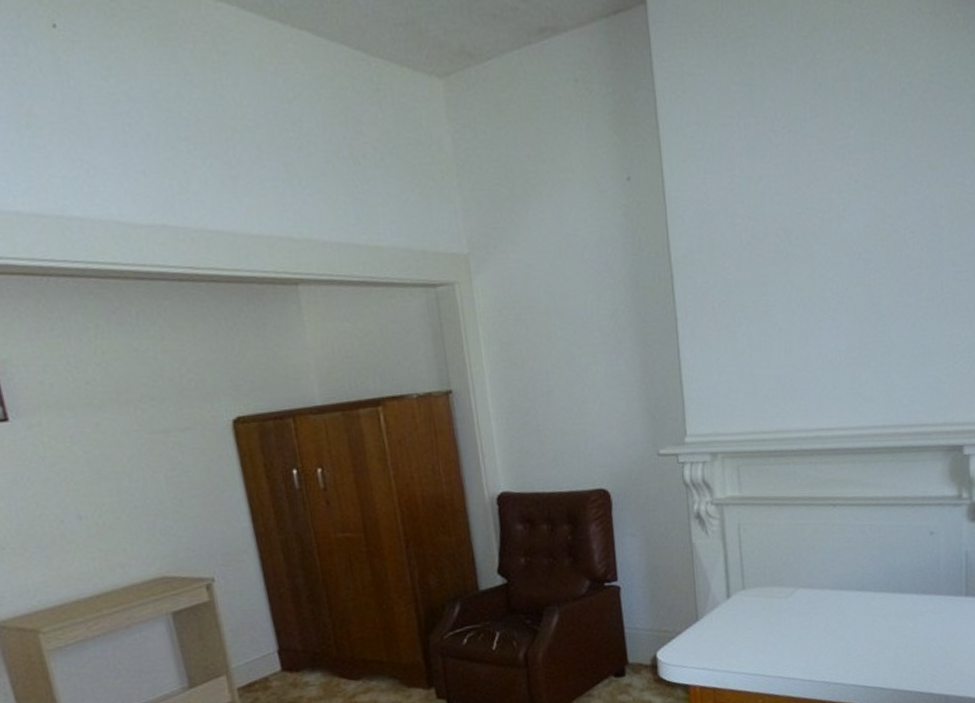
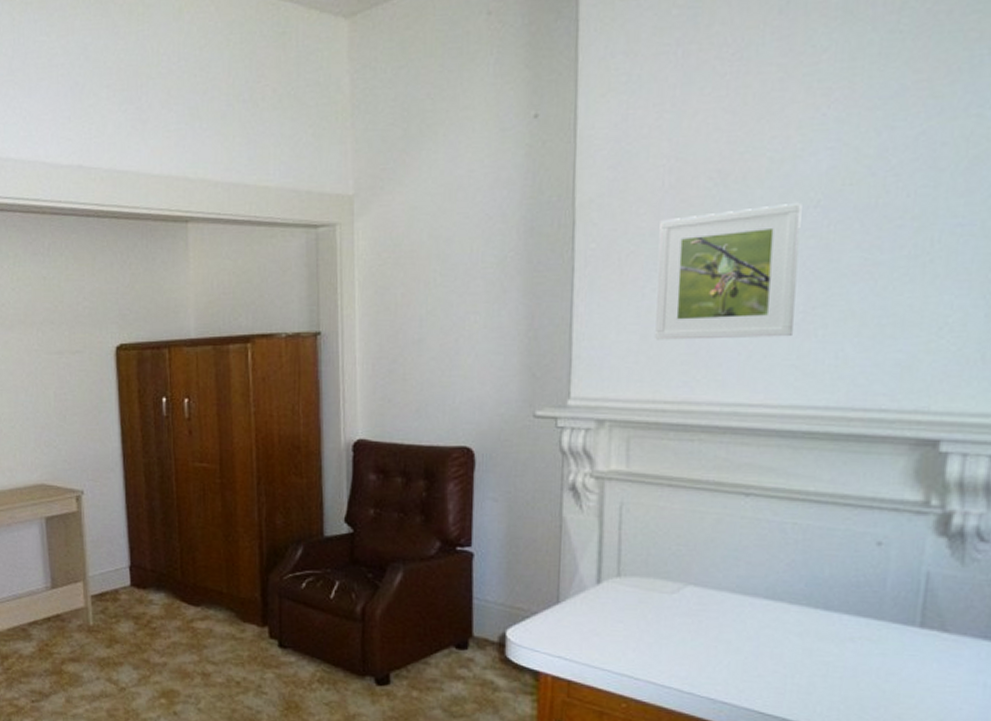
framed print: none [742,255,854,379] -> present [655,202,802,340]

